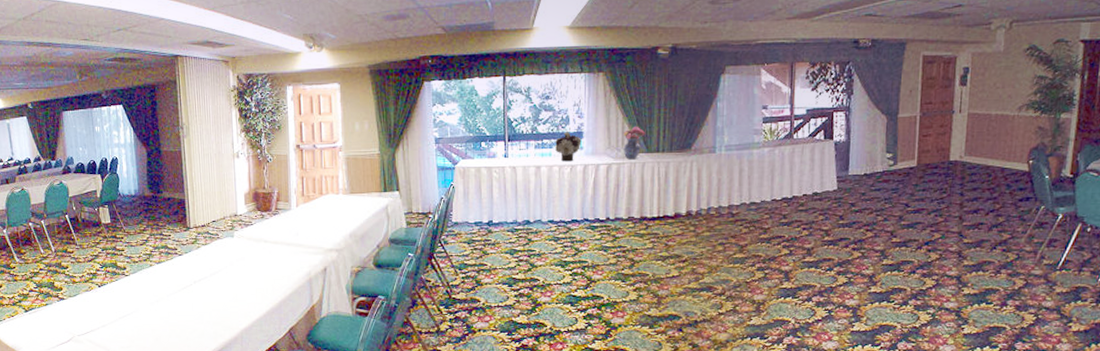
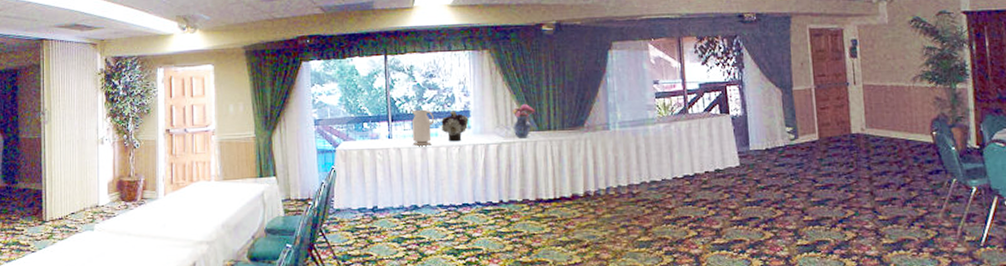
water jug: none [527,130,549,165] -> present [411,109,435,146]

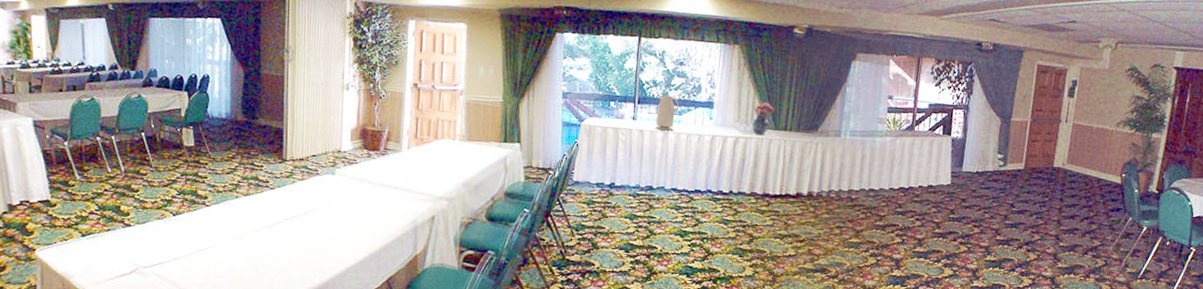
flower arrangement: present [441,109,469,142] -> none [685,99,712,131]

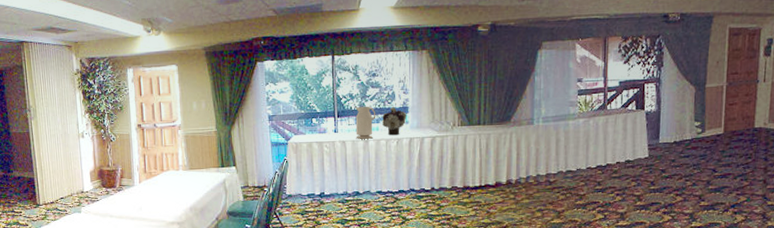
flower arrangement: none [685,99,712,131] -> present [382,106,407,136]
flower arrangement: present [753,102,776,135] -> none [446,100,468,132]

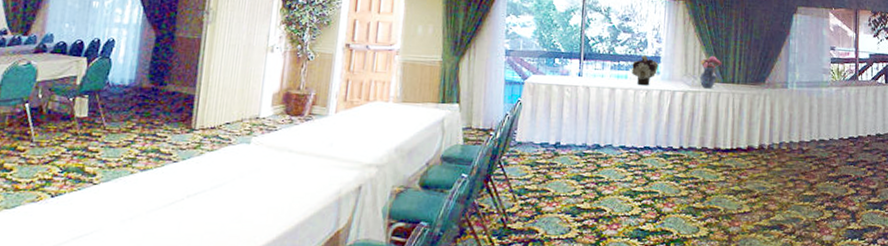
water jug: present [355,106,376,139] -> none [601,50,626,87]
flower arrangement: none [446,100,468,132] -> present [700,55,722,89]

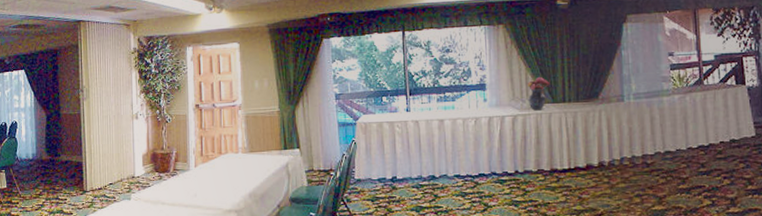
flower arrangement: present [632,54,659,86] -> none [458,83,485,115]

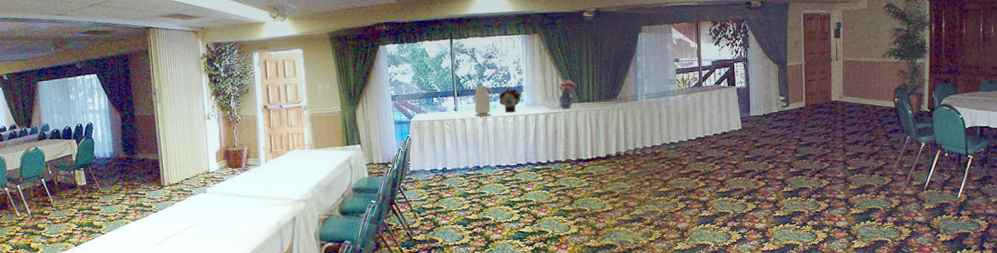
water jug: none [428,83,452,118] -> present [473,85,493,117]
flower arrangement: none [458,83,485,115] -> present [499,85,522,113]

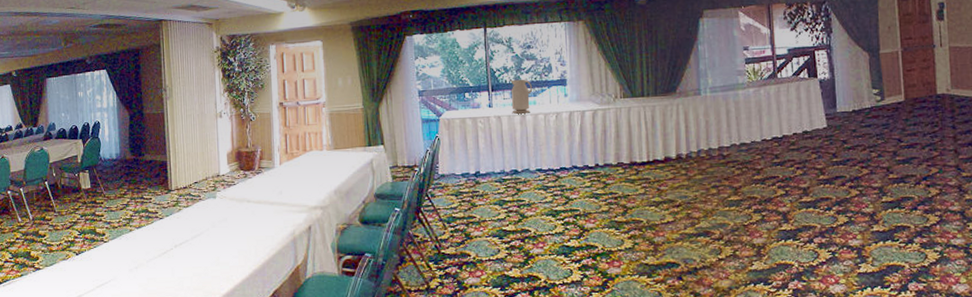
flower arrangement: present [499,85,522,113] -> none [539,78,566,110]
flower arrangement: present [558,79,578,109] -> none [607,71,630,105]

